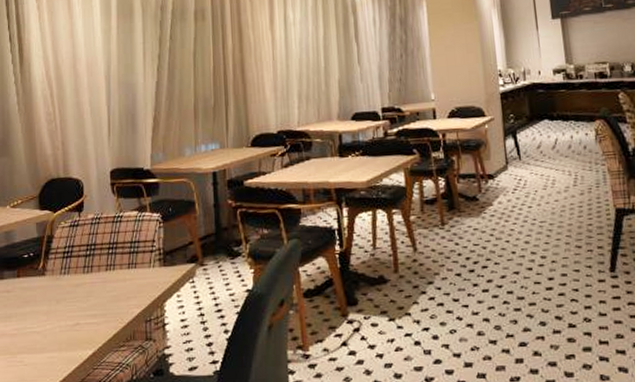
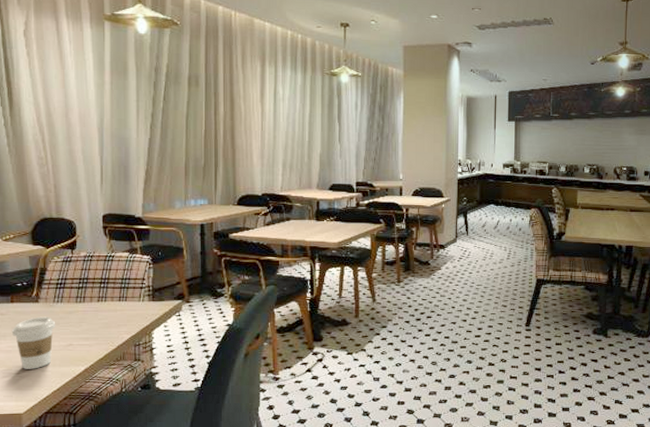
coffee cup: none [17,291,63,356] -> present [11,316,56,369]

